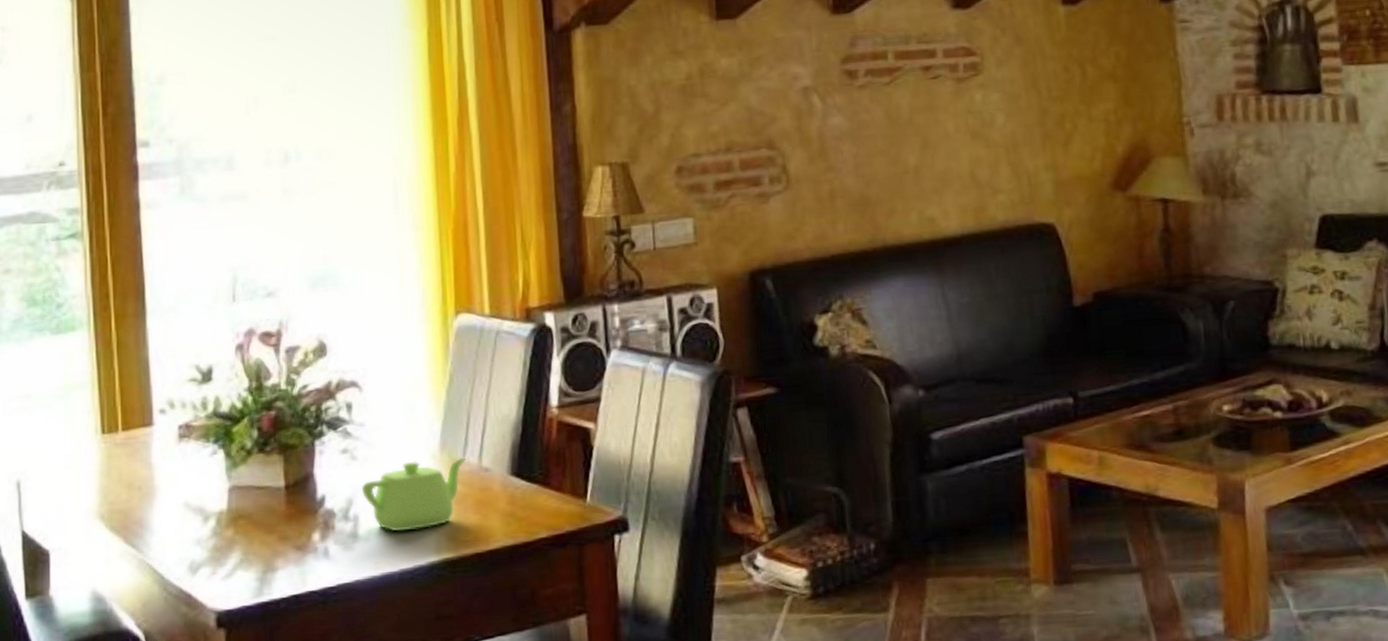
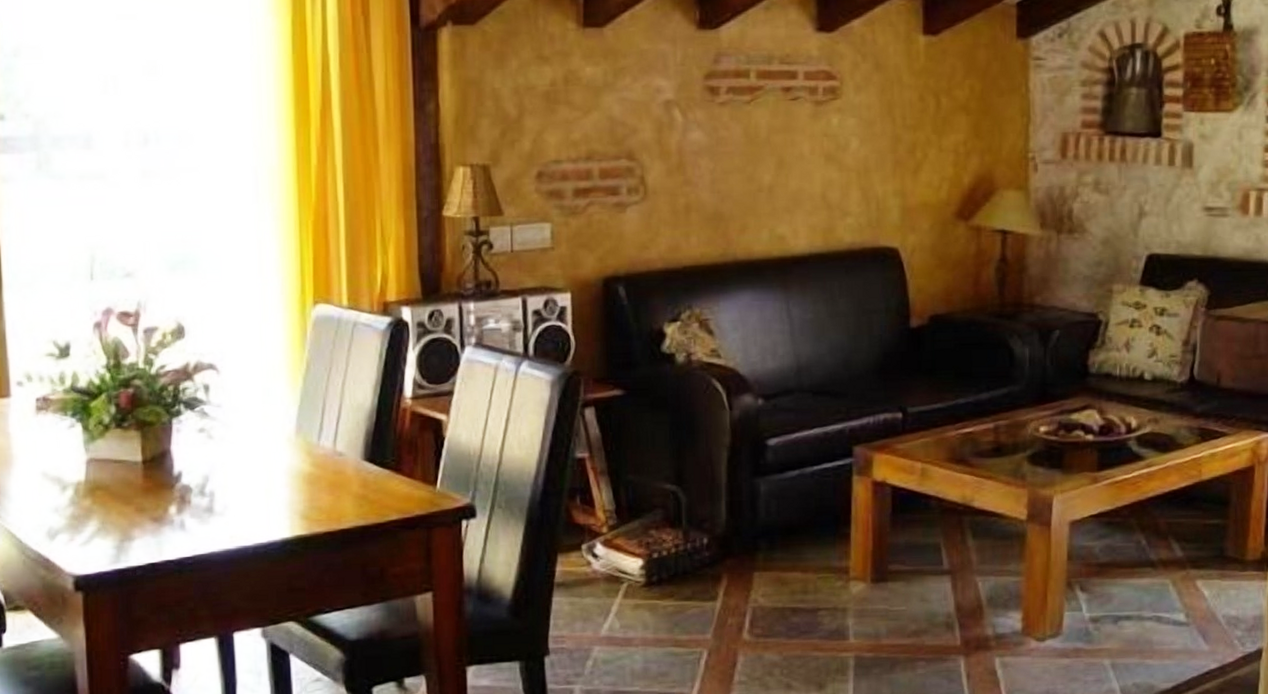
teapot: present [362,457,467,532] -> none [218,441,322,508]

